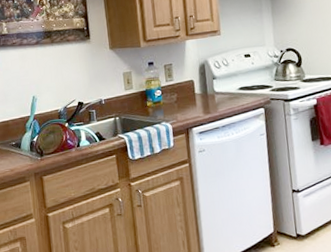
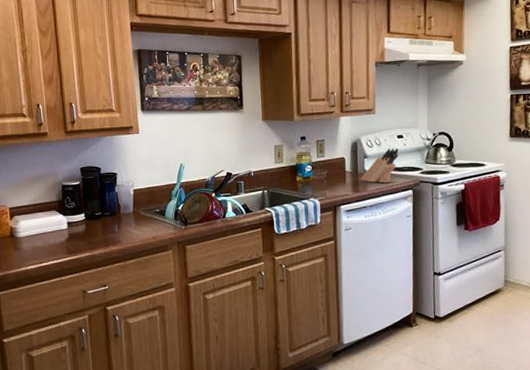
knife block: none [210,67,247,104] -> present [360,147,399,184]

